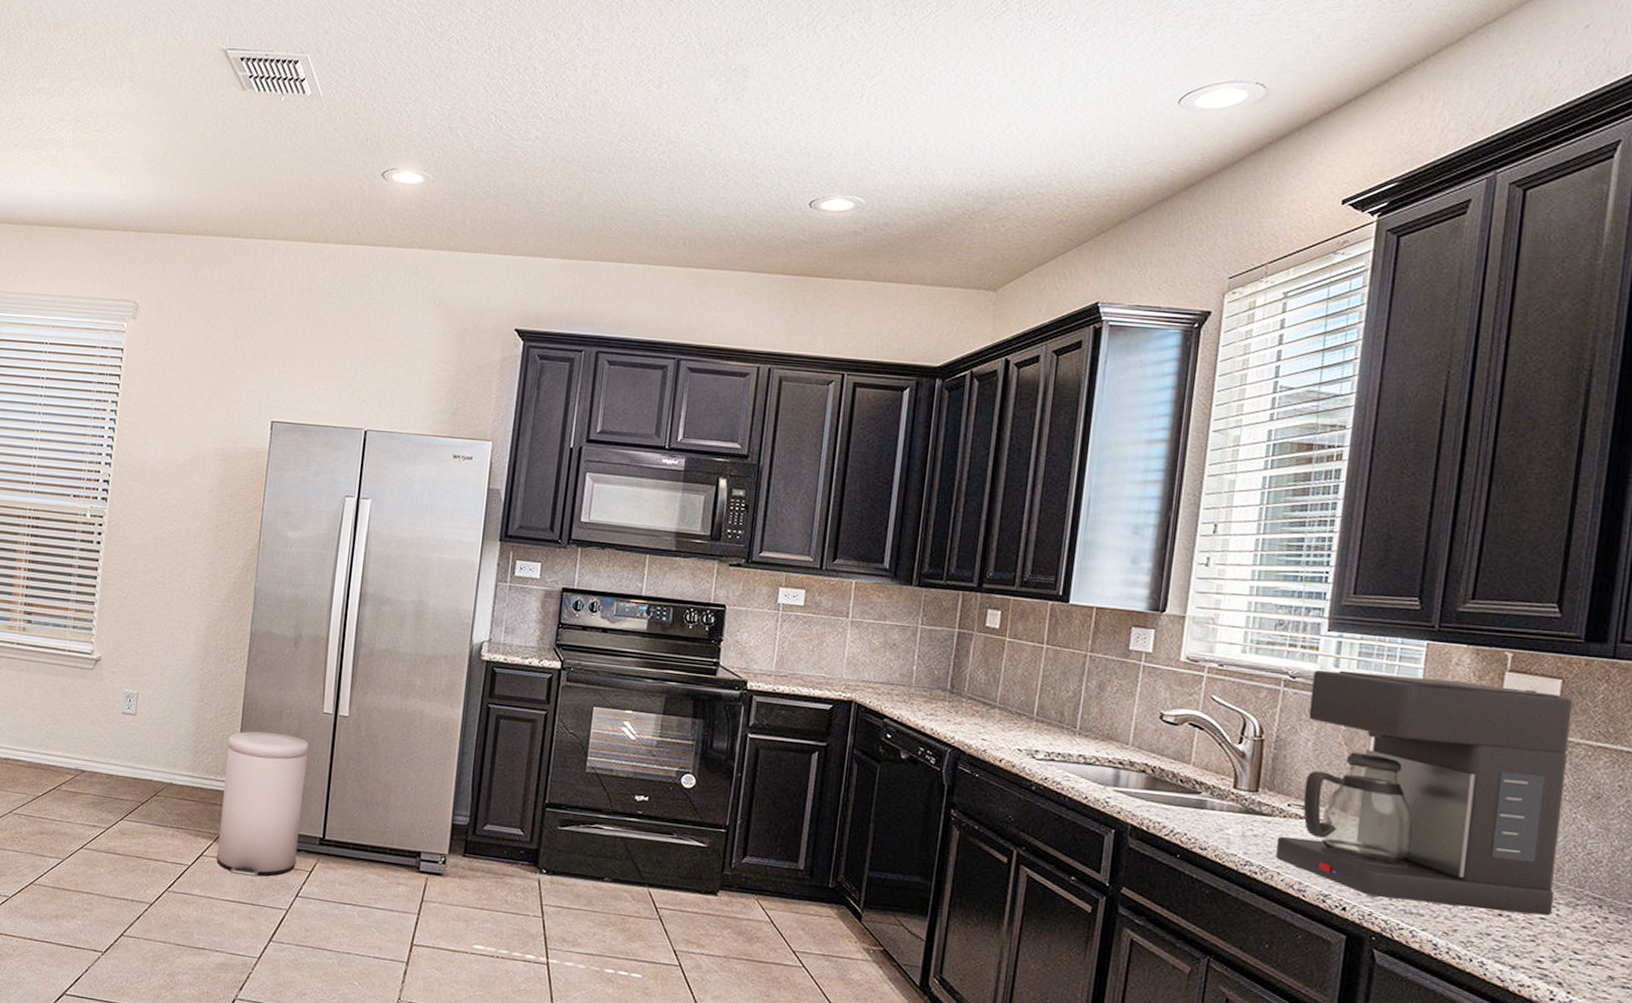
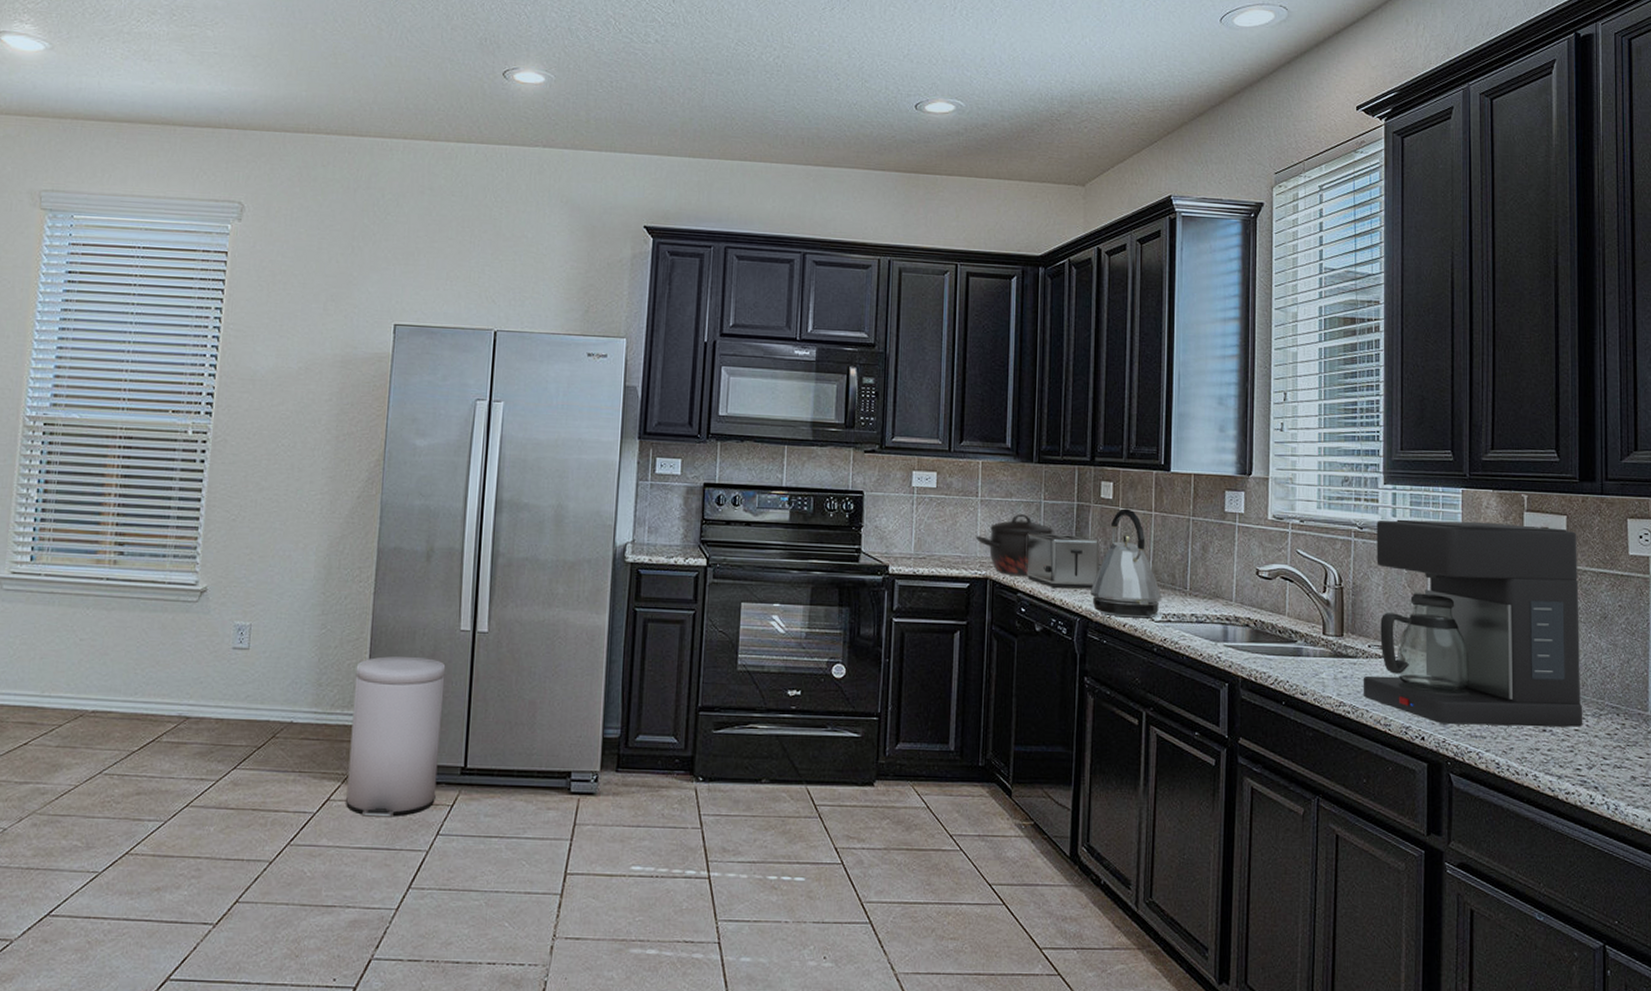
cooking pot: none [842,638,929,703] -> present [975,514,1053,577]
toaster: none [895,658,980,721] -> present [1026,533,1100,590]
kettle: none [965,639,1047,755] -> present [1091,508,1163,618]

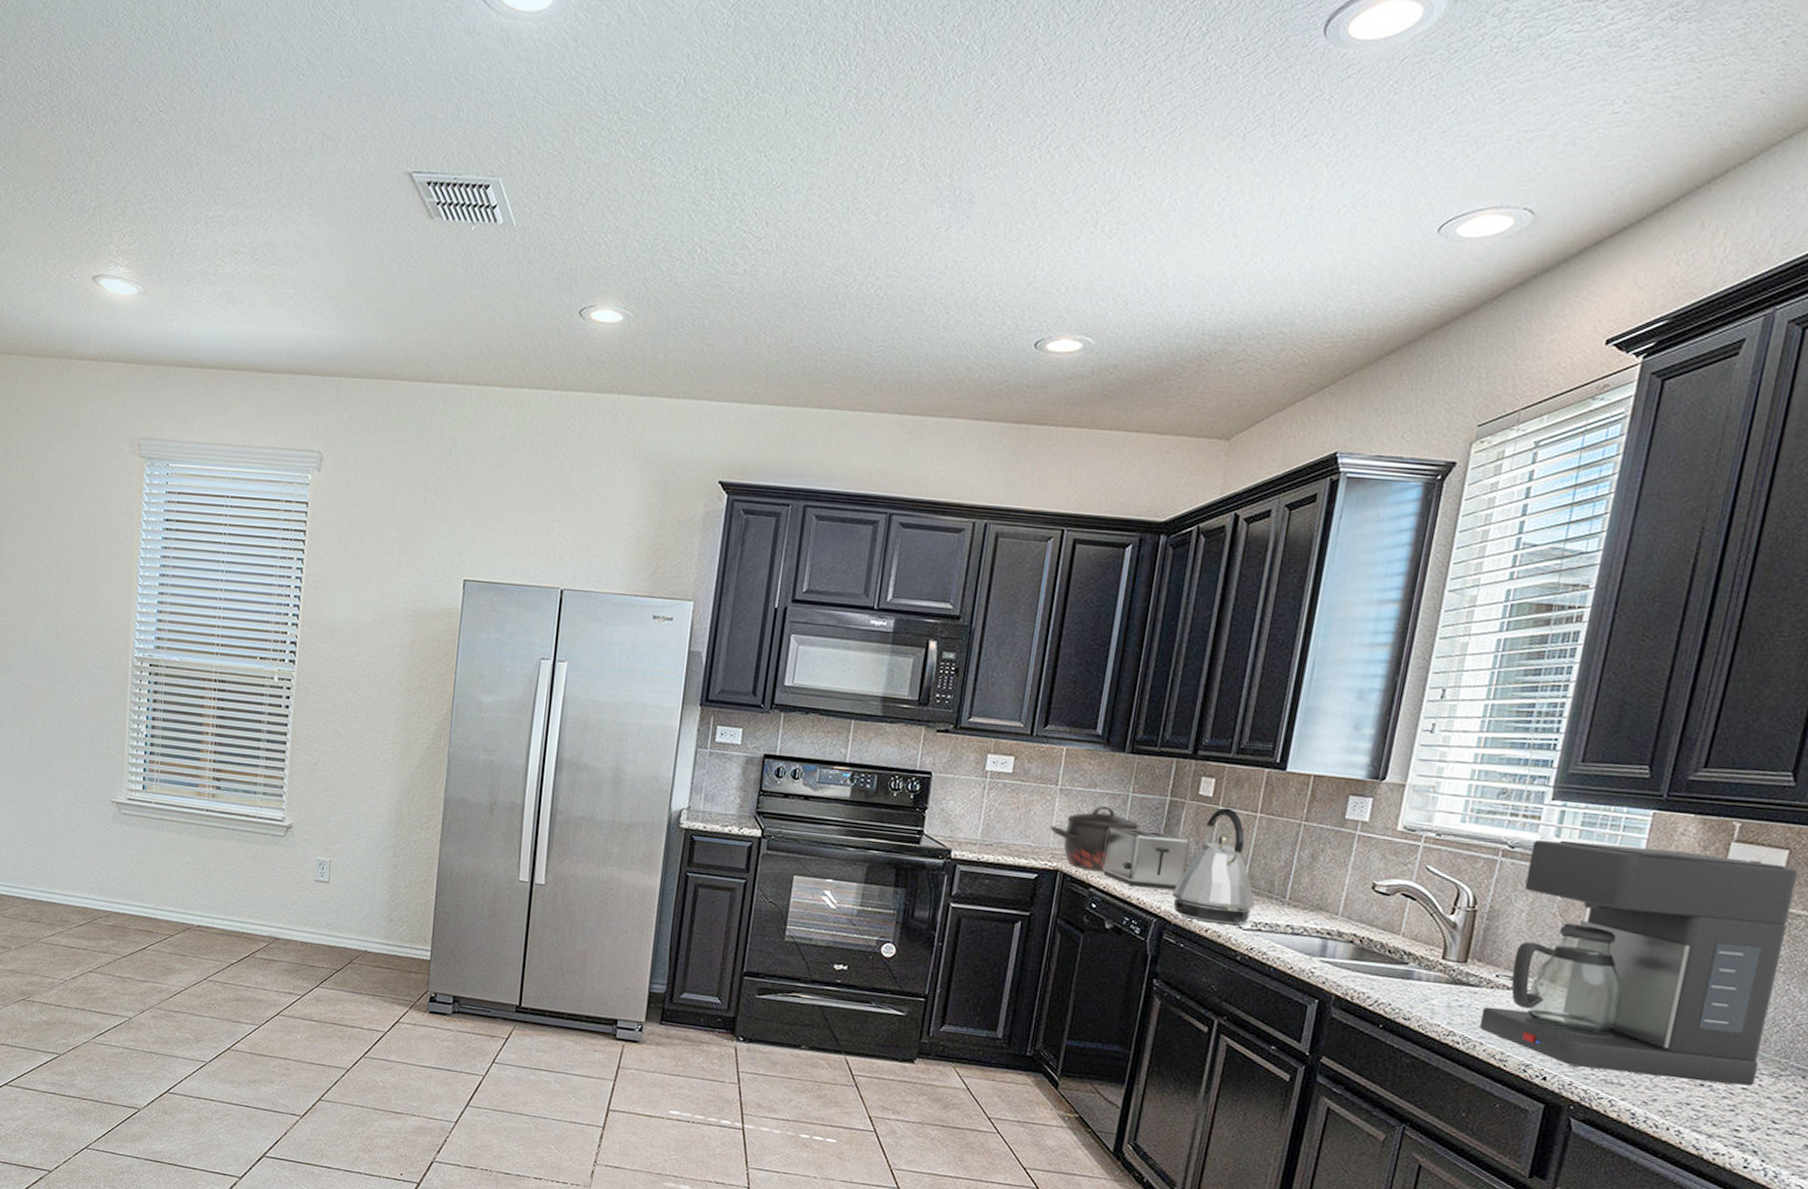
pedal bin: present [345,655,446,819] -> none [412,899,505,1044]

